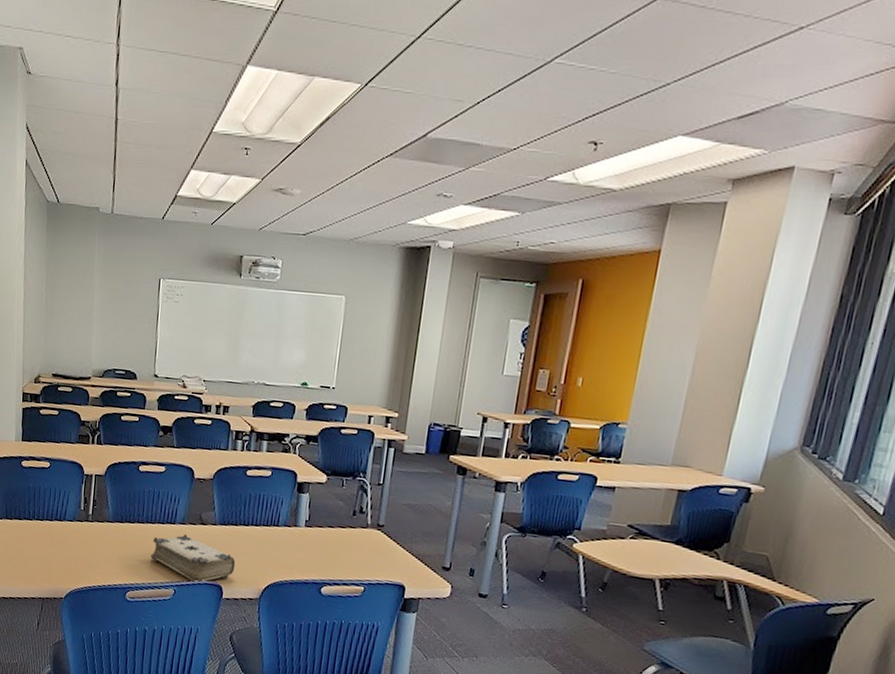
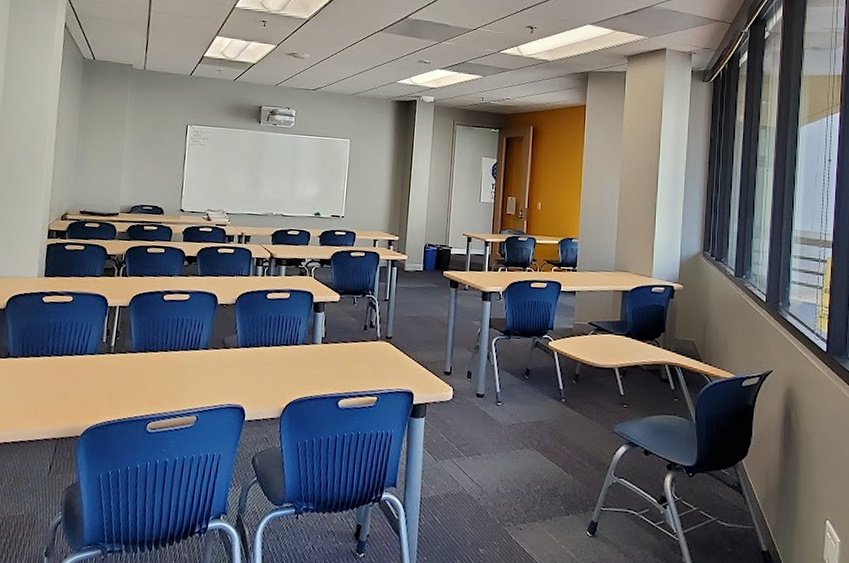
book: present [150,534,236,584] -> none [172,359,257,408]

